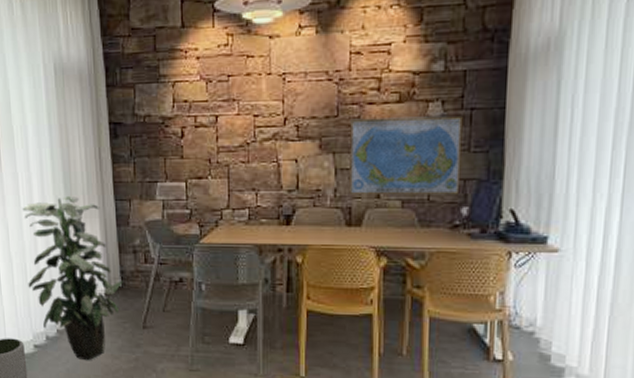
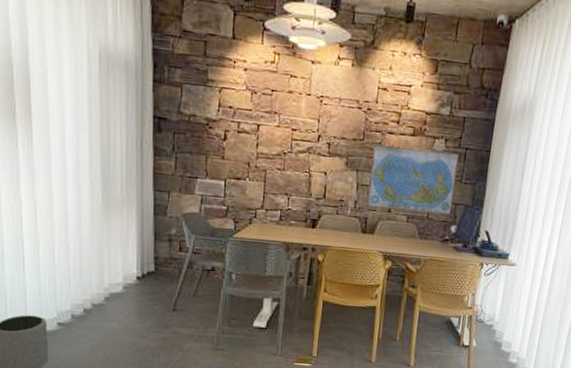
indoor plant: present [22,195,123,361] -> none [53,181,156,339]

